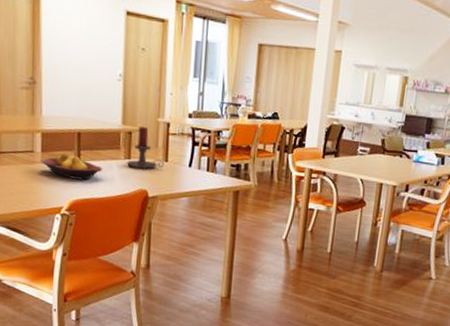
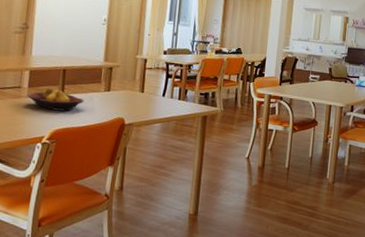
candle holder: present [126,126,164,170] -> none [106,62,140,100]

